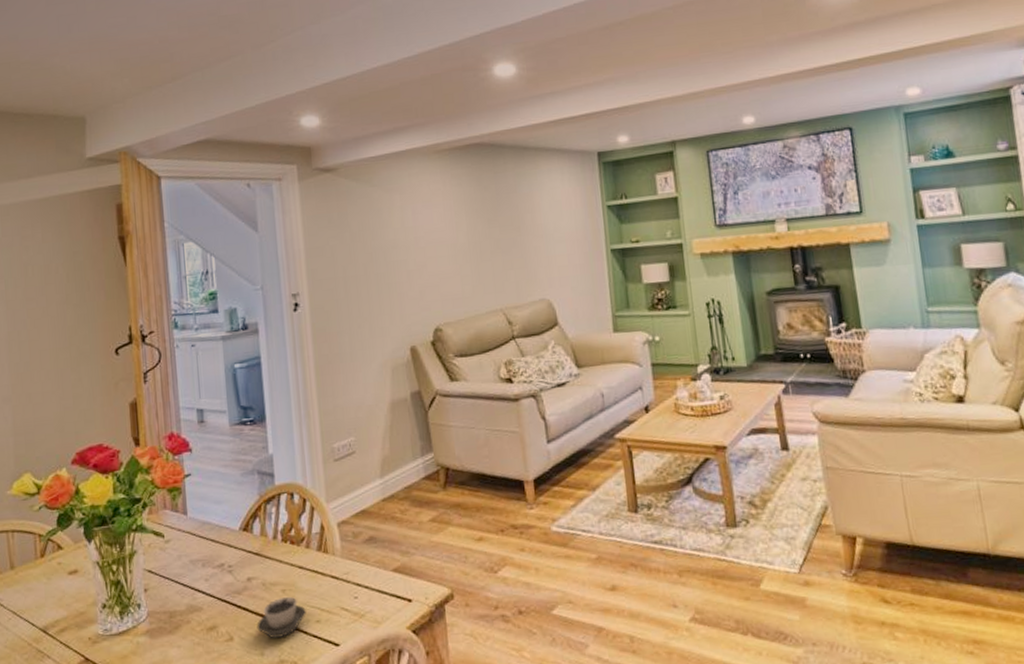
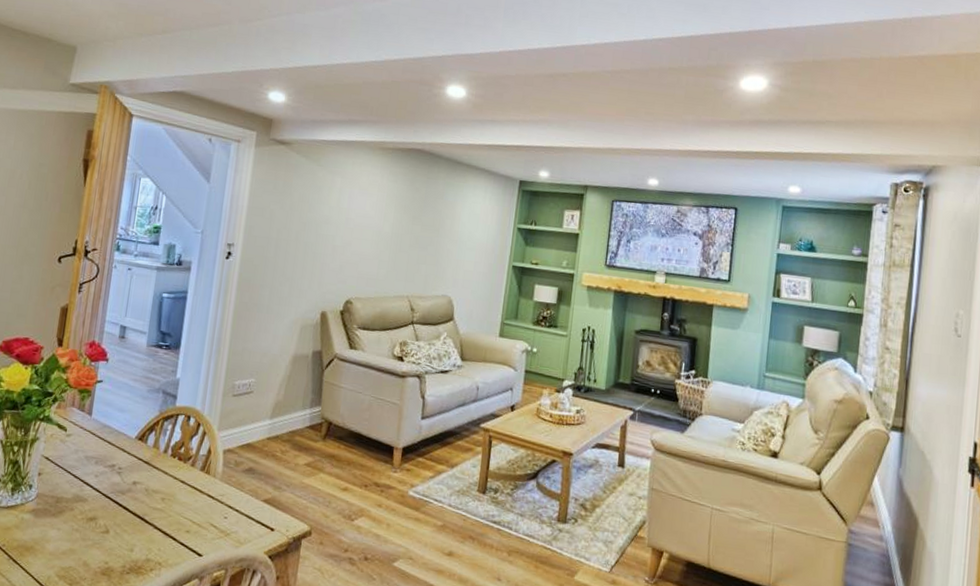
cup: present [256,596,306,639] -> none [132,504,179,540]

